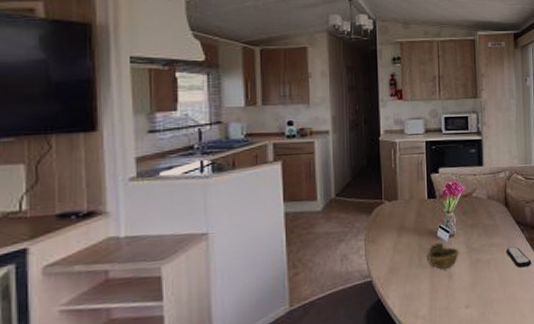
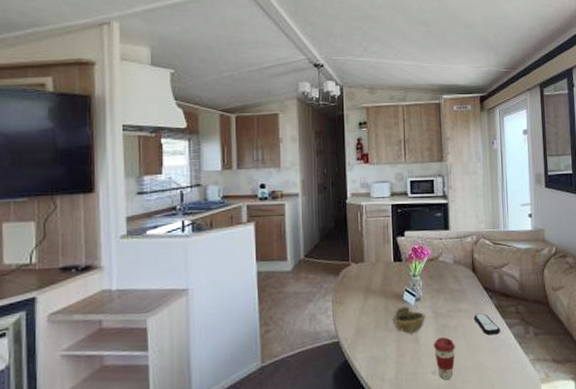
coffee cup: none [466,271,488,314] -> present [433,337,455,381]

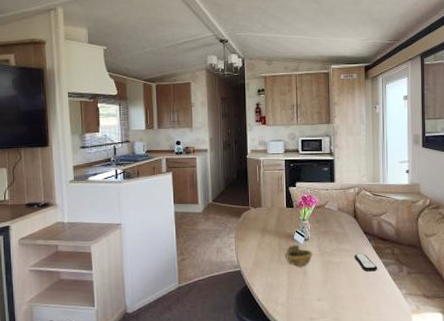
coffee cup: present [433,337,455,381] -> none [318,271,338,307]

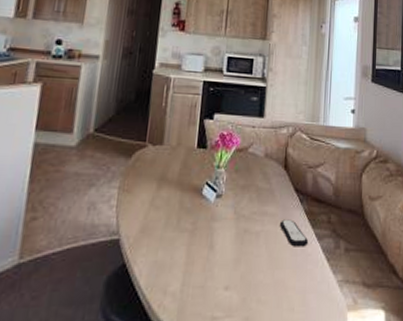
decorative bowl: present [286,244,313,267] -> none [187,202,225,236]

